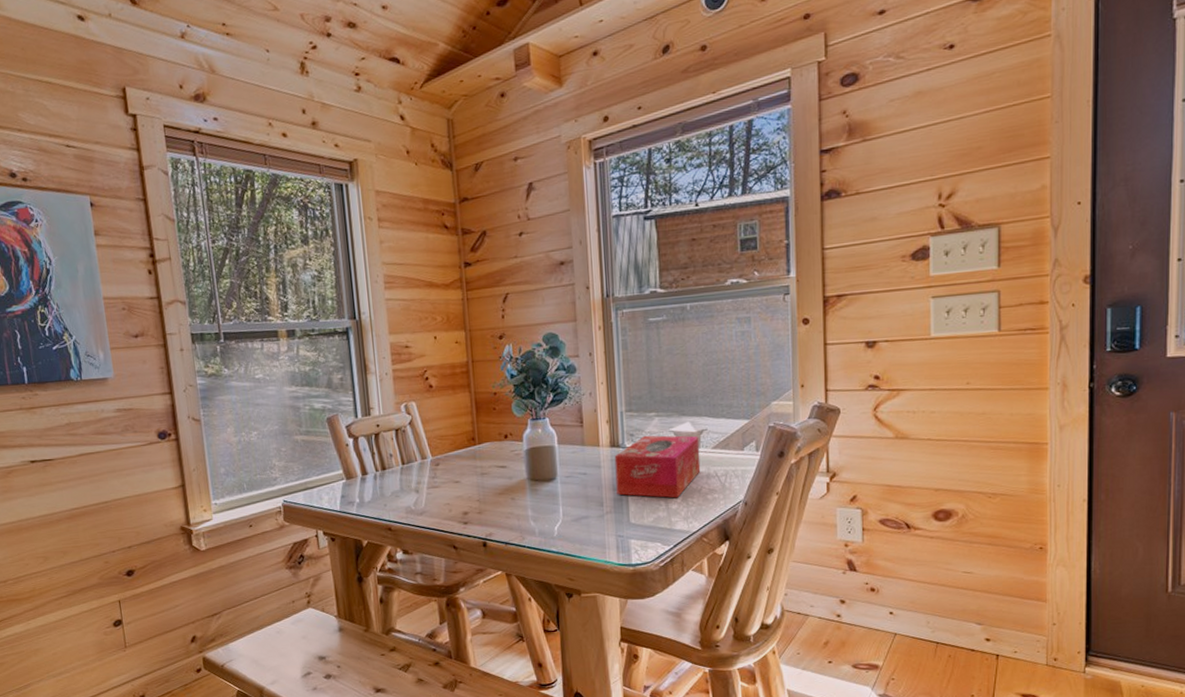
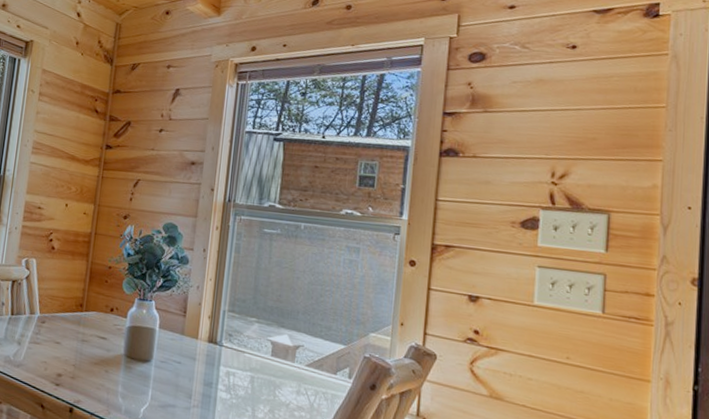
tissue box: present [614,435,701,498] -> none [206,338,295,408]

